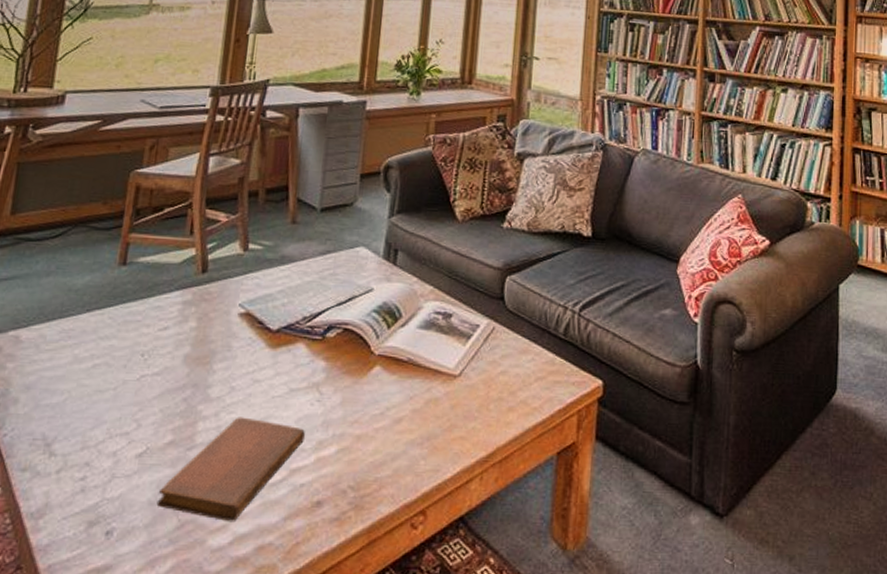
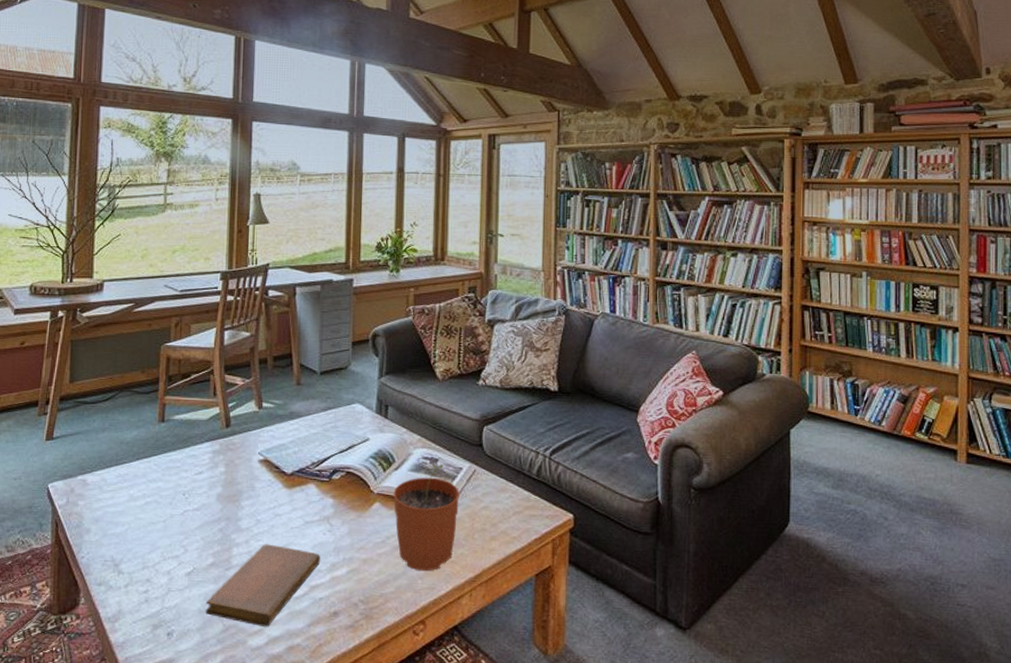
plant pot: none [397,321,476,450] -> present [393,464,460,571]

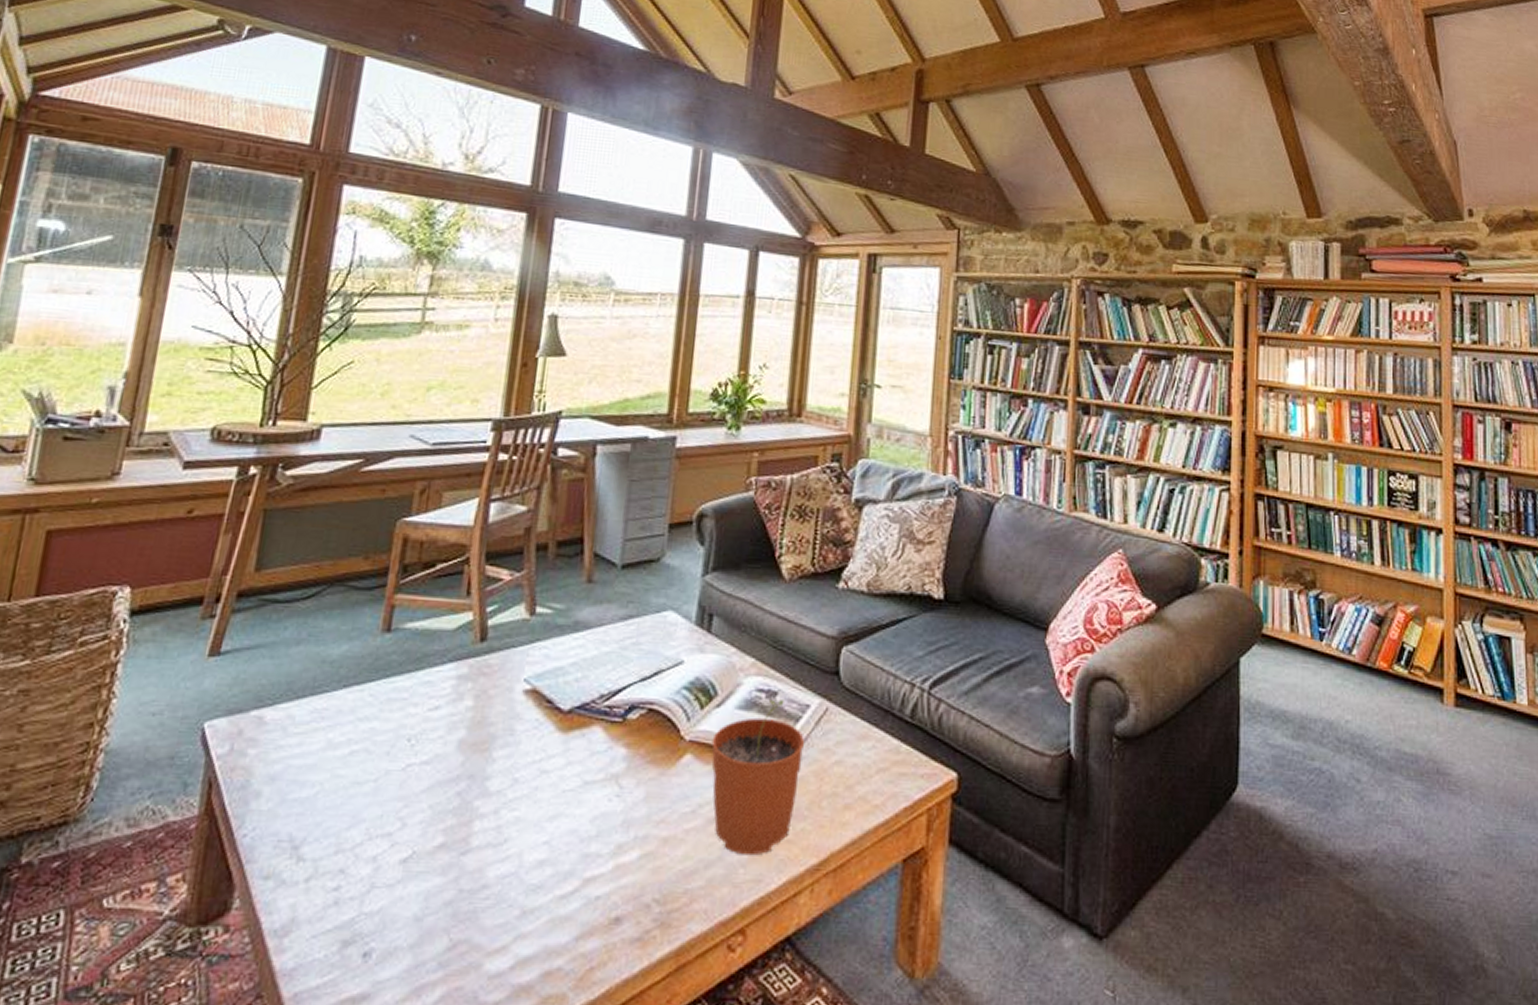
notebook: present [205,544,320,626] -> none [424,814,602,941]

